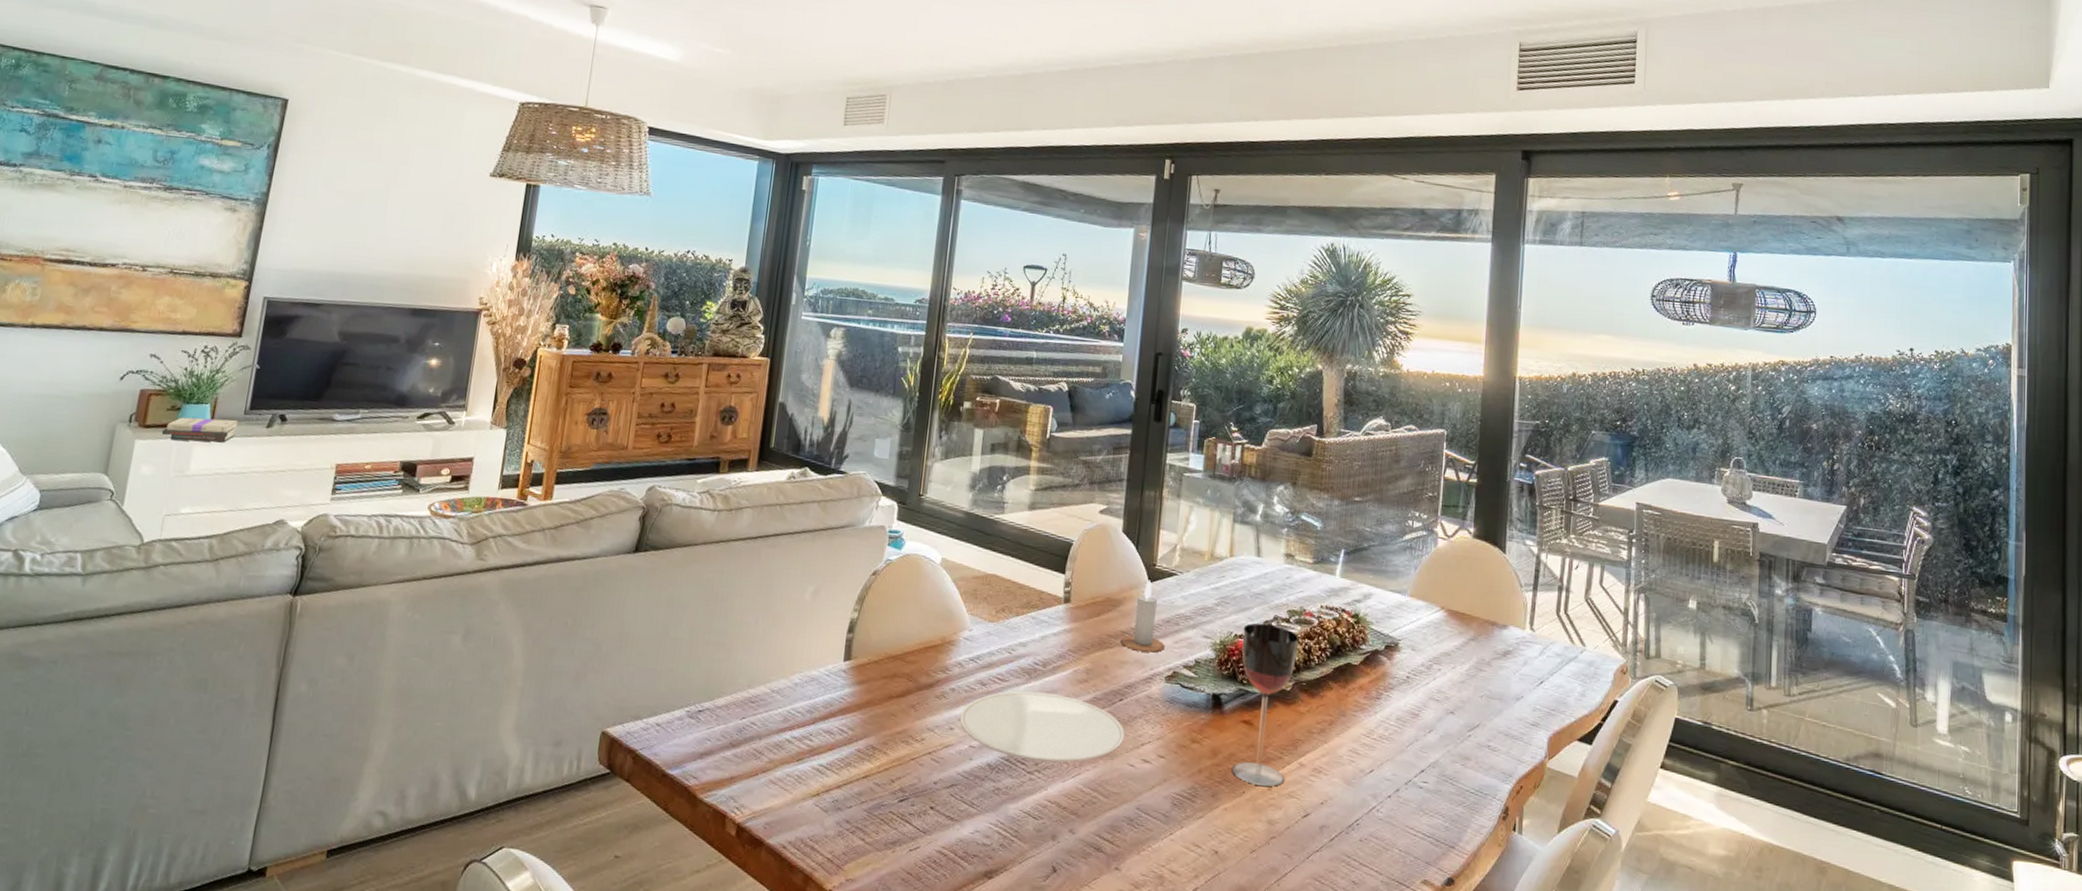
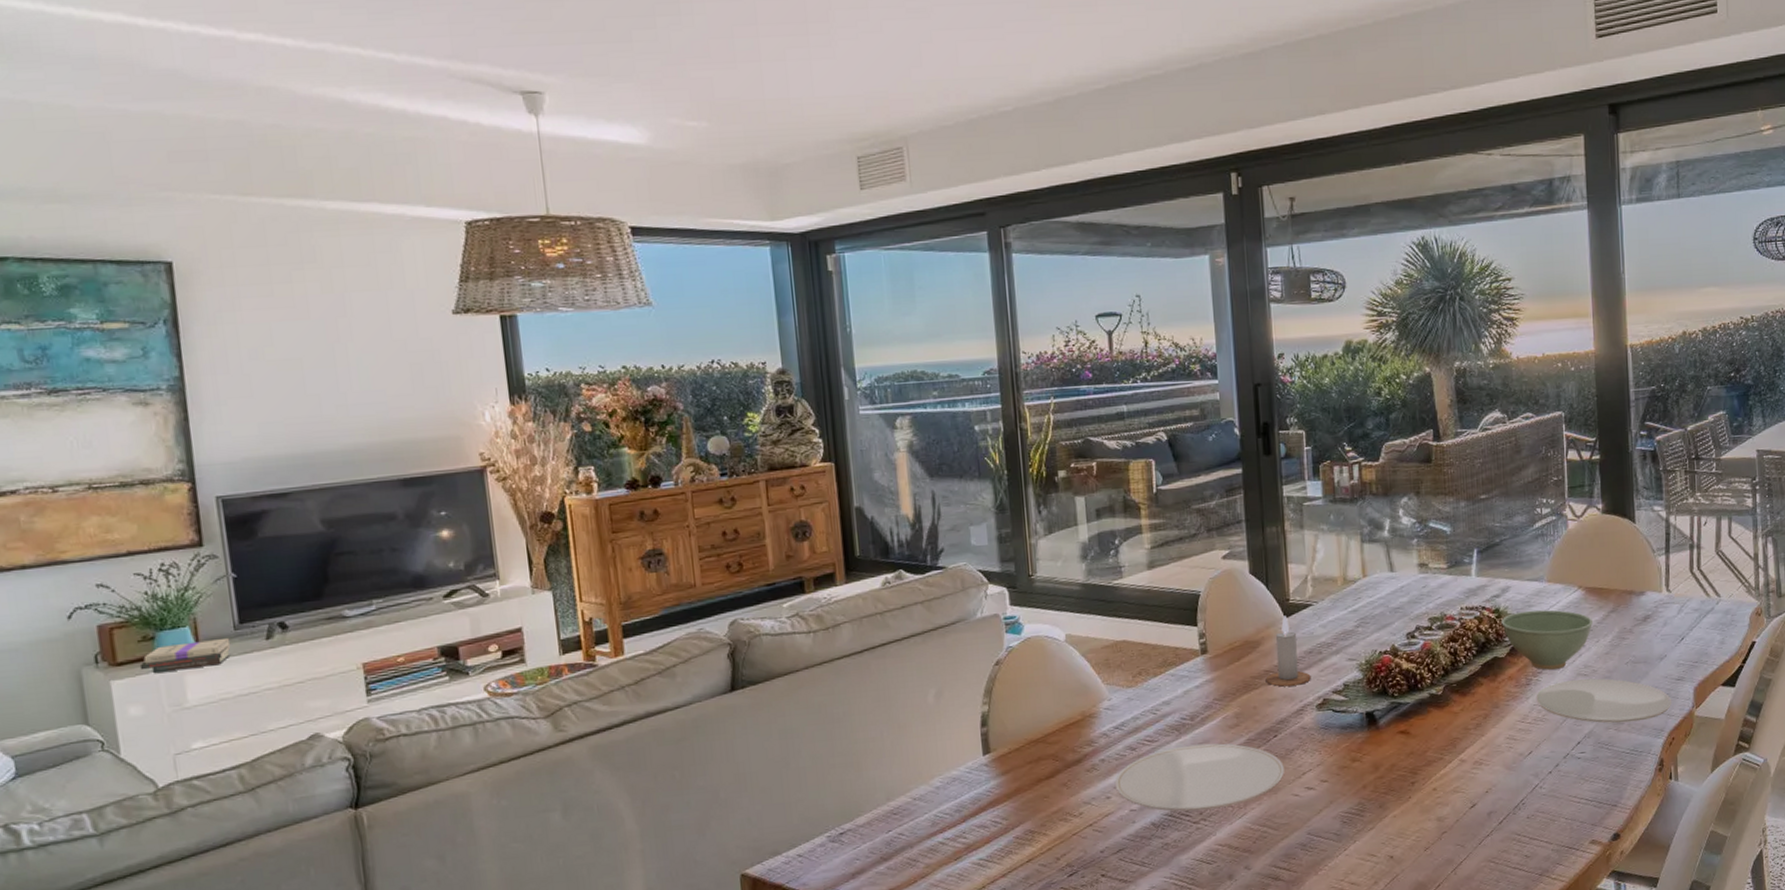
wineglass: present [1231,622,1299,787] -> none [1387,635,1447,789]
bowl: none [1359,621,1451,689] -> present [1501,610,1593,670]
plate: none [1384,702,1524,761] -> present [1536,678,1672,724]

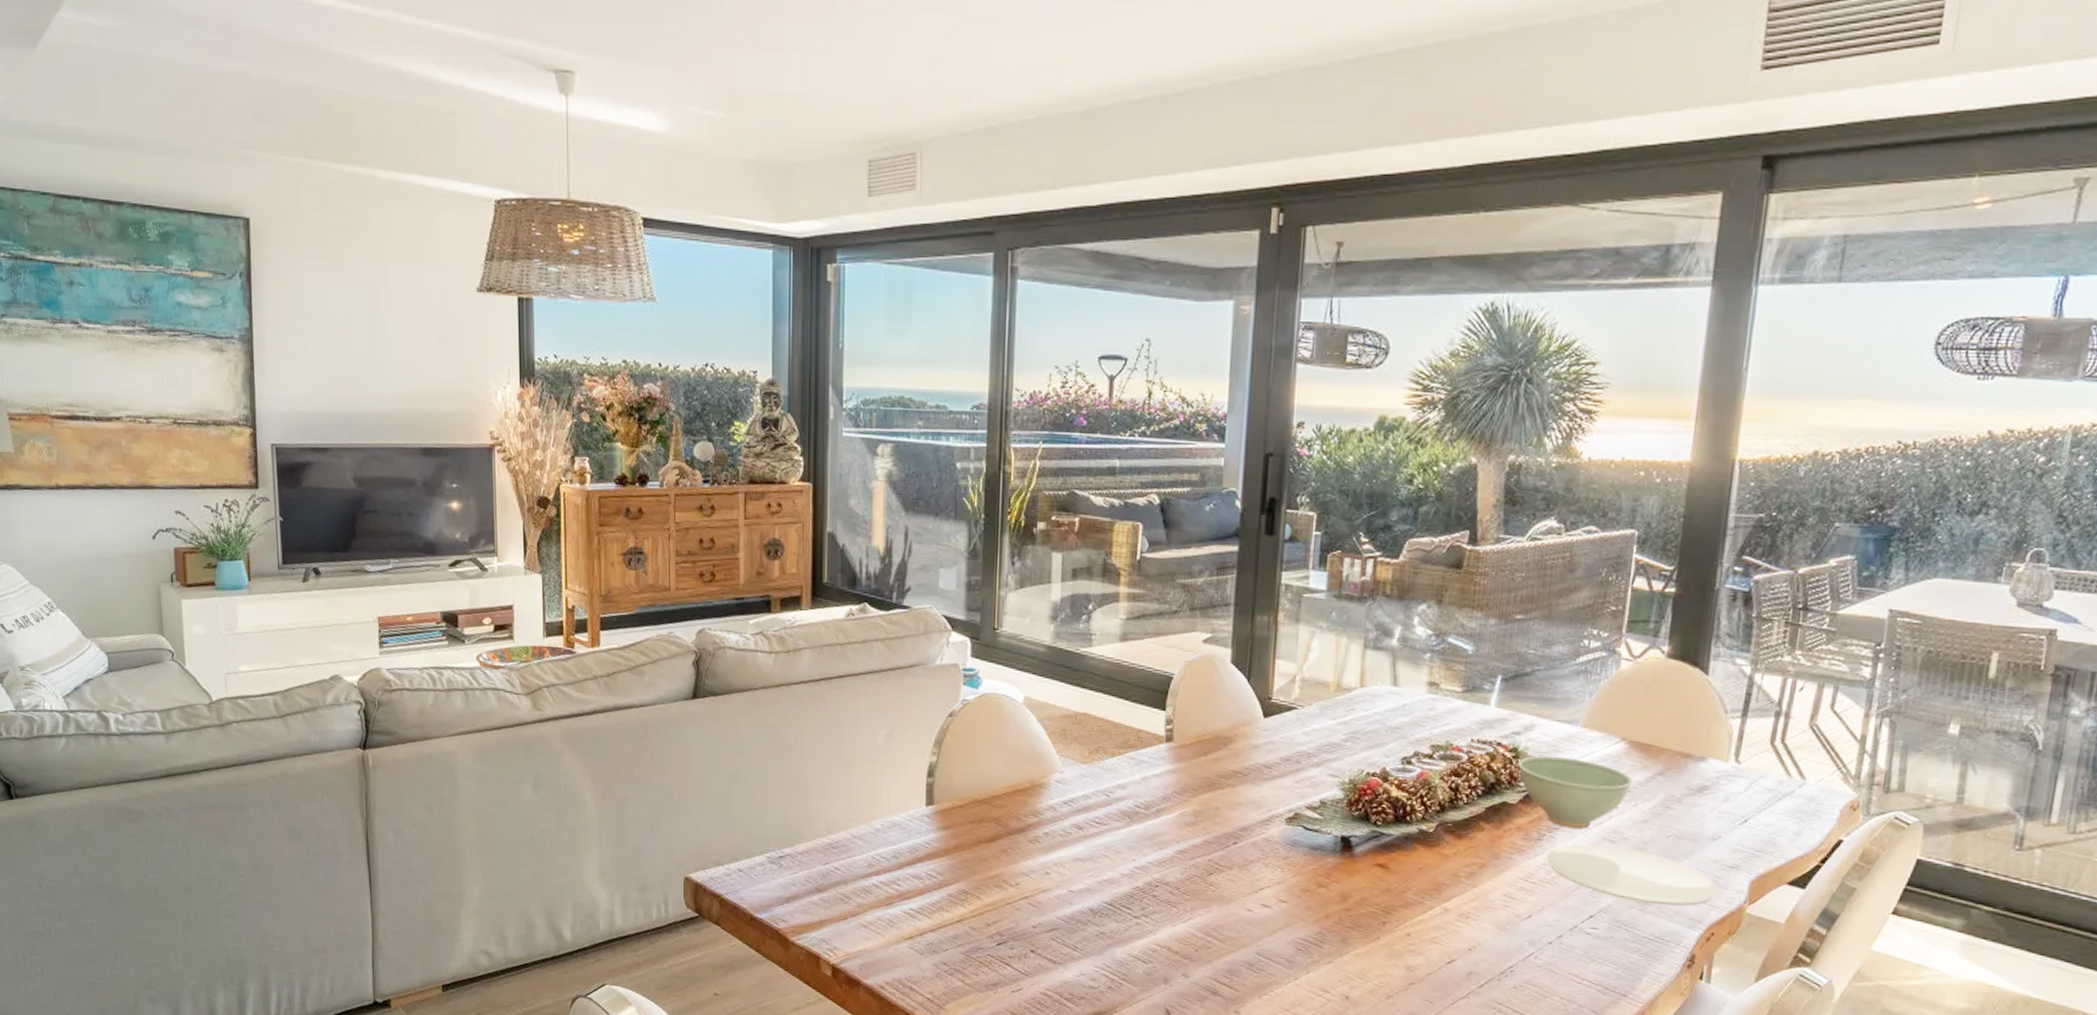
books: present [139,637,231,674] -> none [204,574,275,599]
plate: present [1114,743,1284,812] -> none [1056,834,1240,908]
candle: present [1265,615,1311,687] -> none [1233,715,1284,793]

